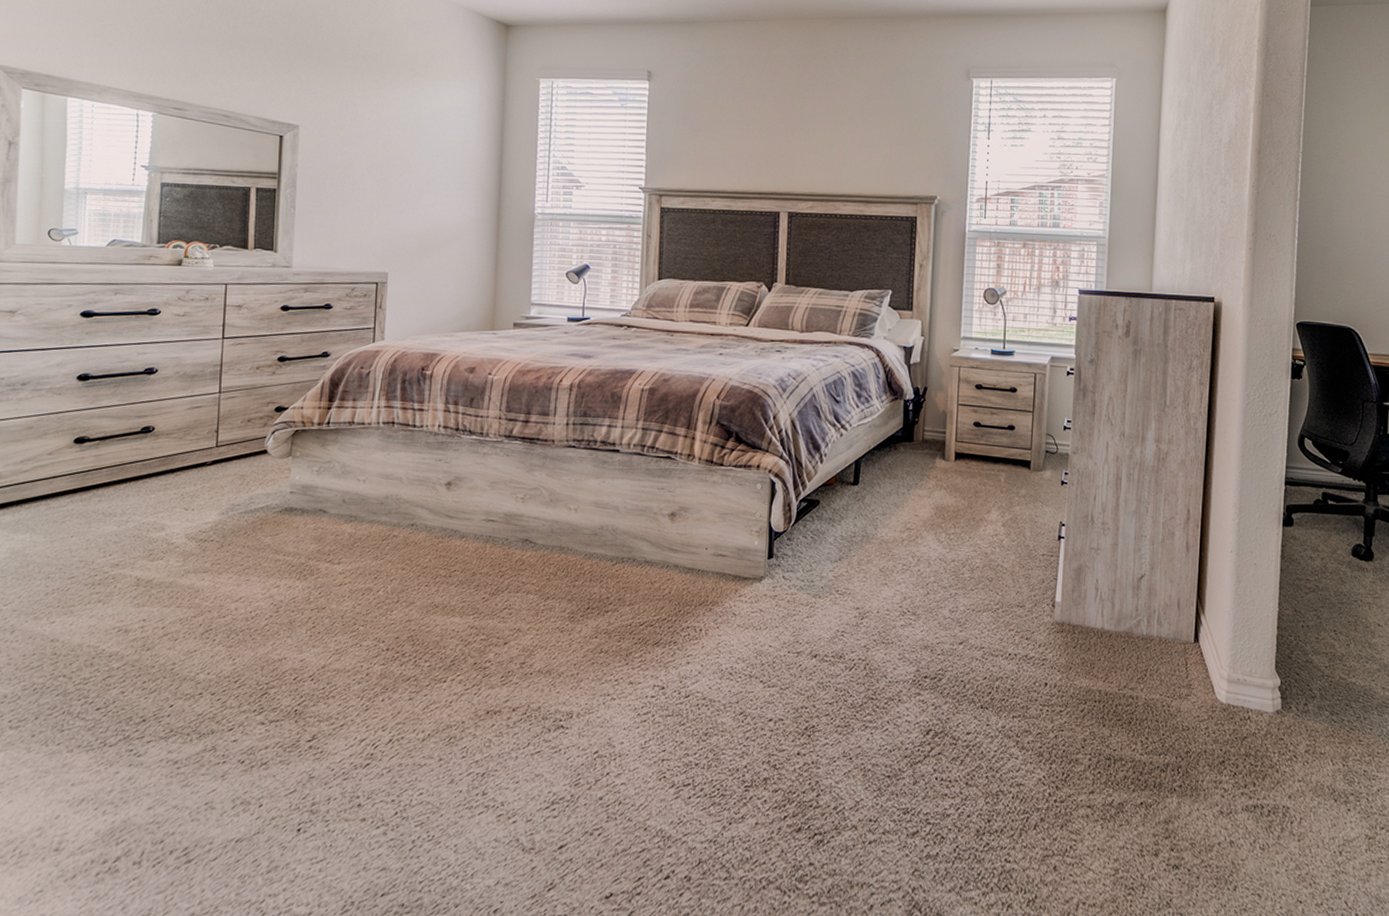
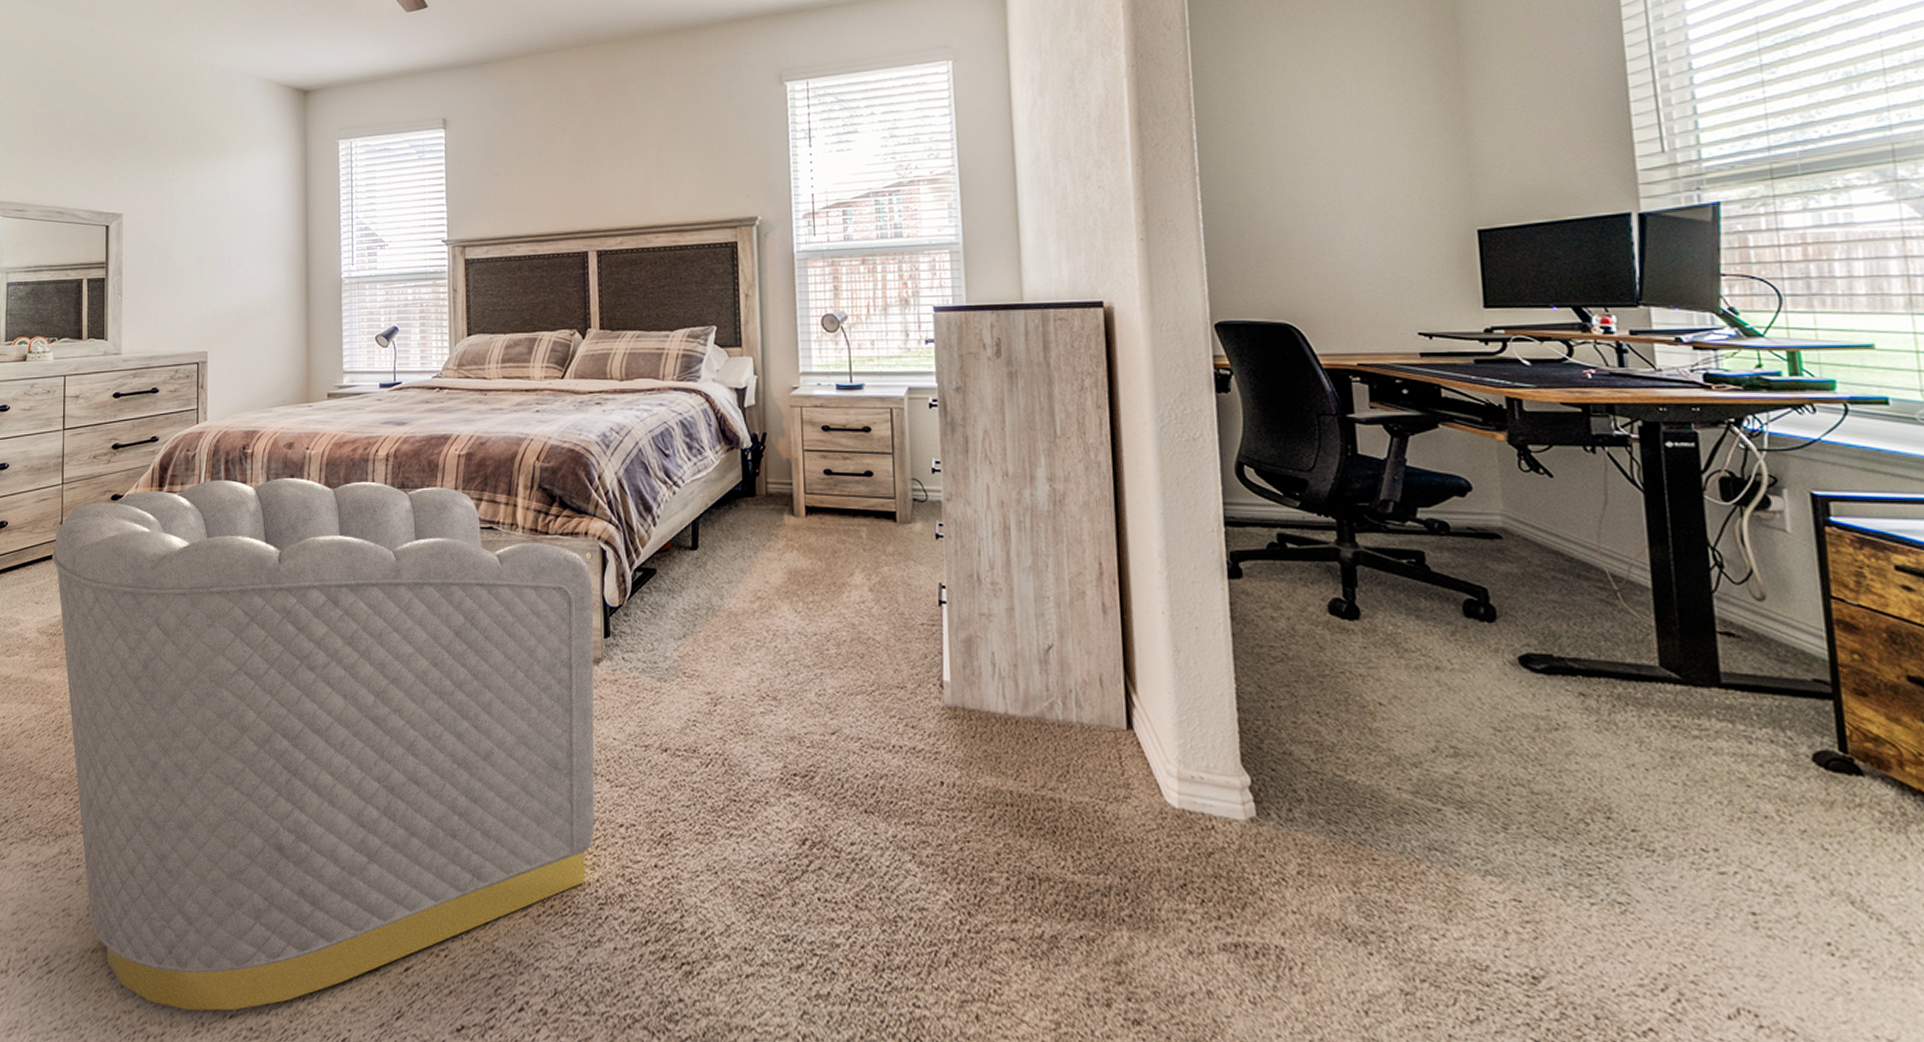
armchair: none [204,398,761,892] -> present [51,478,595,1011]

